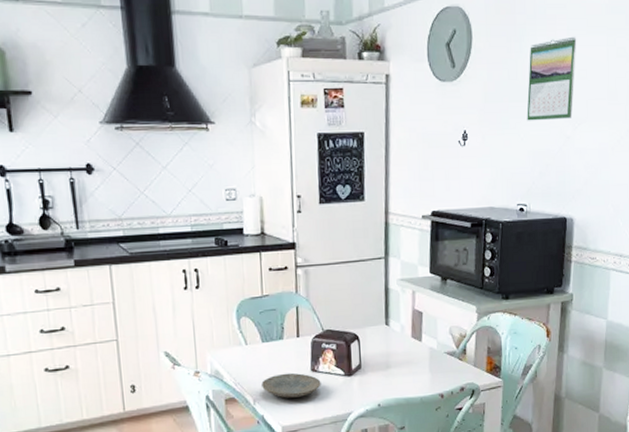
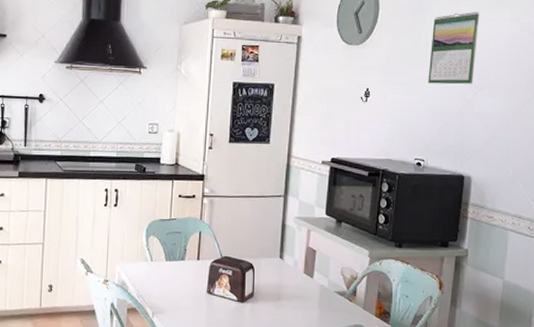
plate: present [261,372,321,398] -> none [161,291,215,316]

